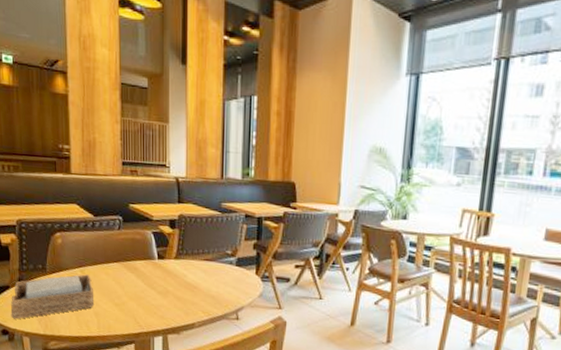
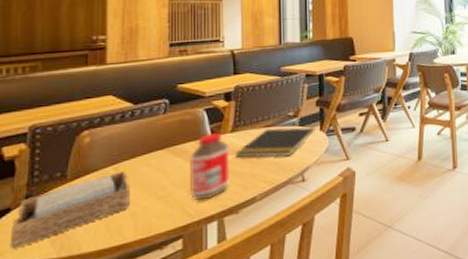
bottle: none [140,256,173,316] -> present [190,132,229,201]
notepad: none [178,262,251,293] -> present [235,127,316,158]

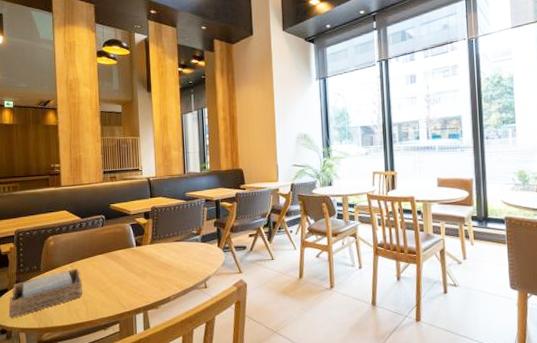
bottle: present [190,132,229,201] -> none [122,243,150,296]
notepad: present [235,127,316,158] -> none [154,242,214,266]

